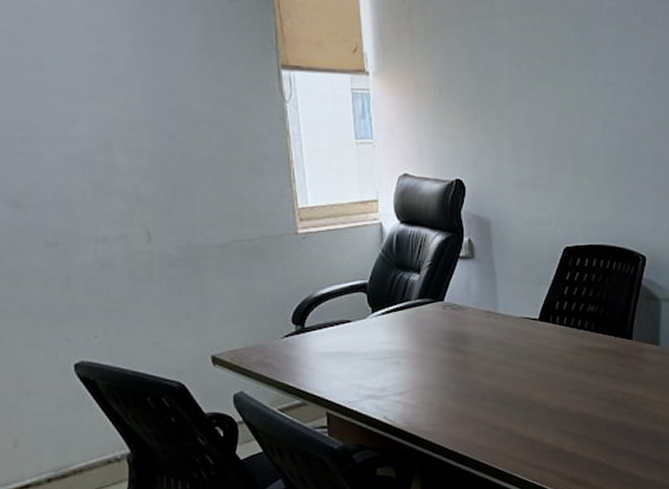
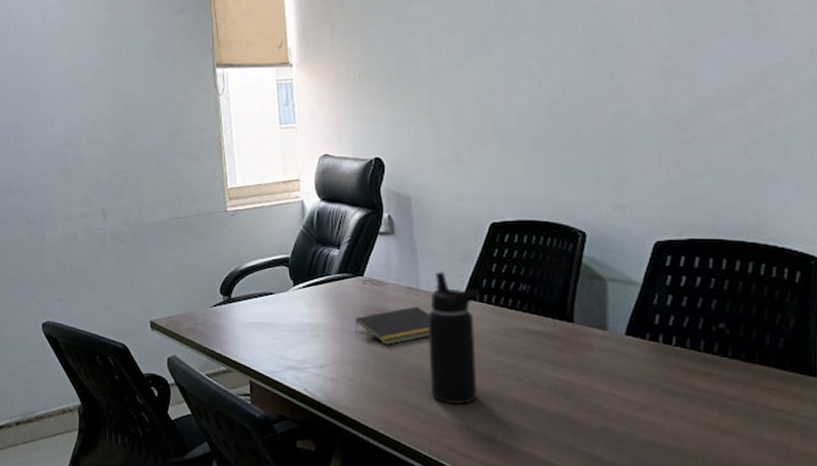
notepad: none [436,329,507,370] -> present [356,306,430,346]
water bottle: none [504,295,553,421] -> present [427,272,480,405]

